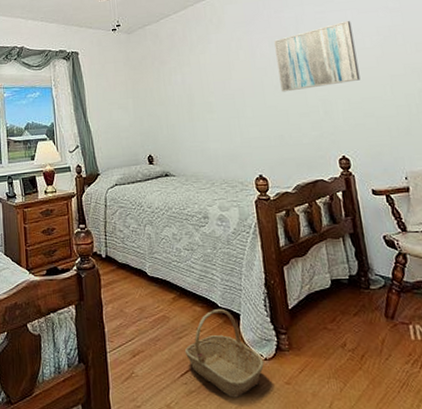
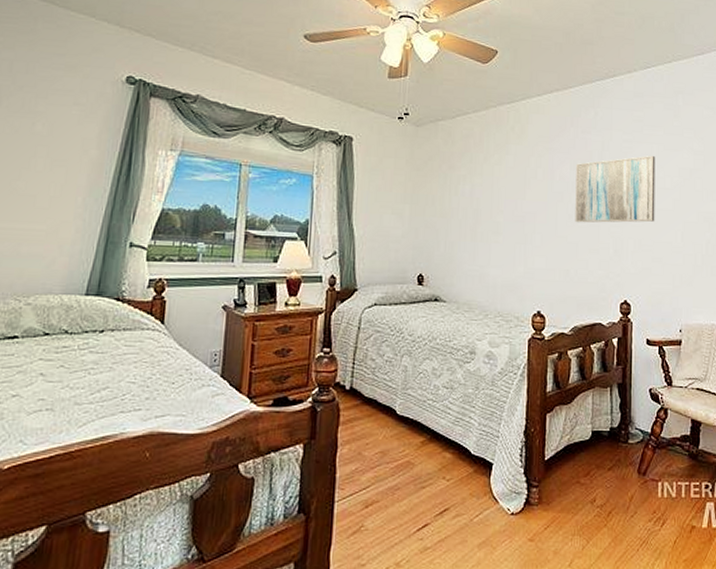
basket: present [184,309,265,398] -> none [425,457,511,555]

